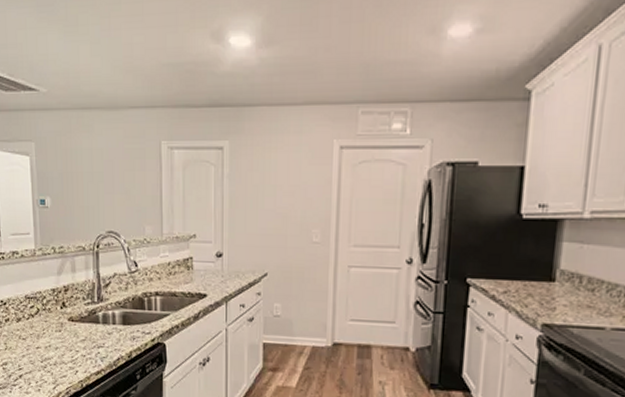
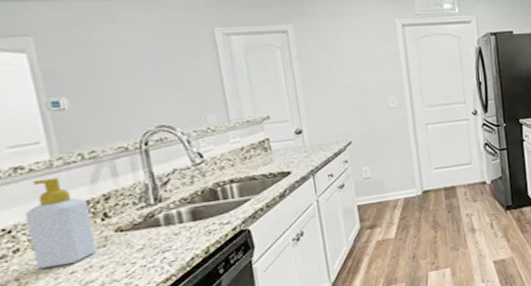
soap bottle: none [15,264,55,341] -> present [25,177,97,270]

